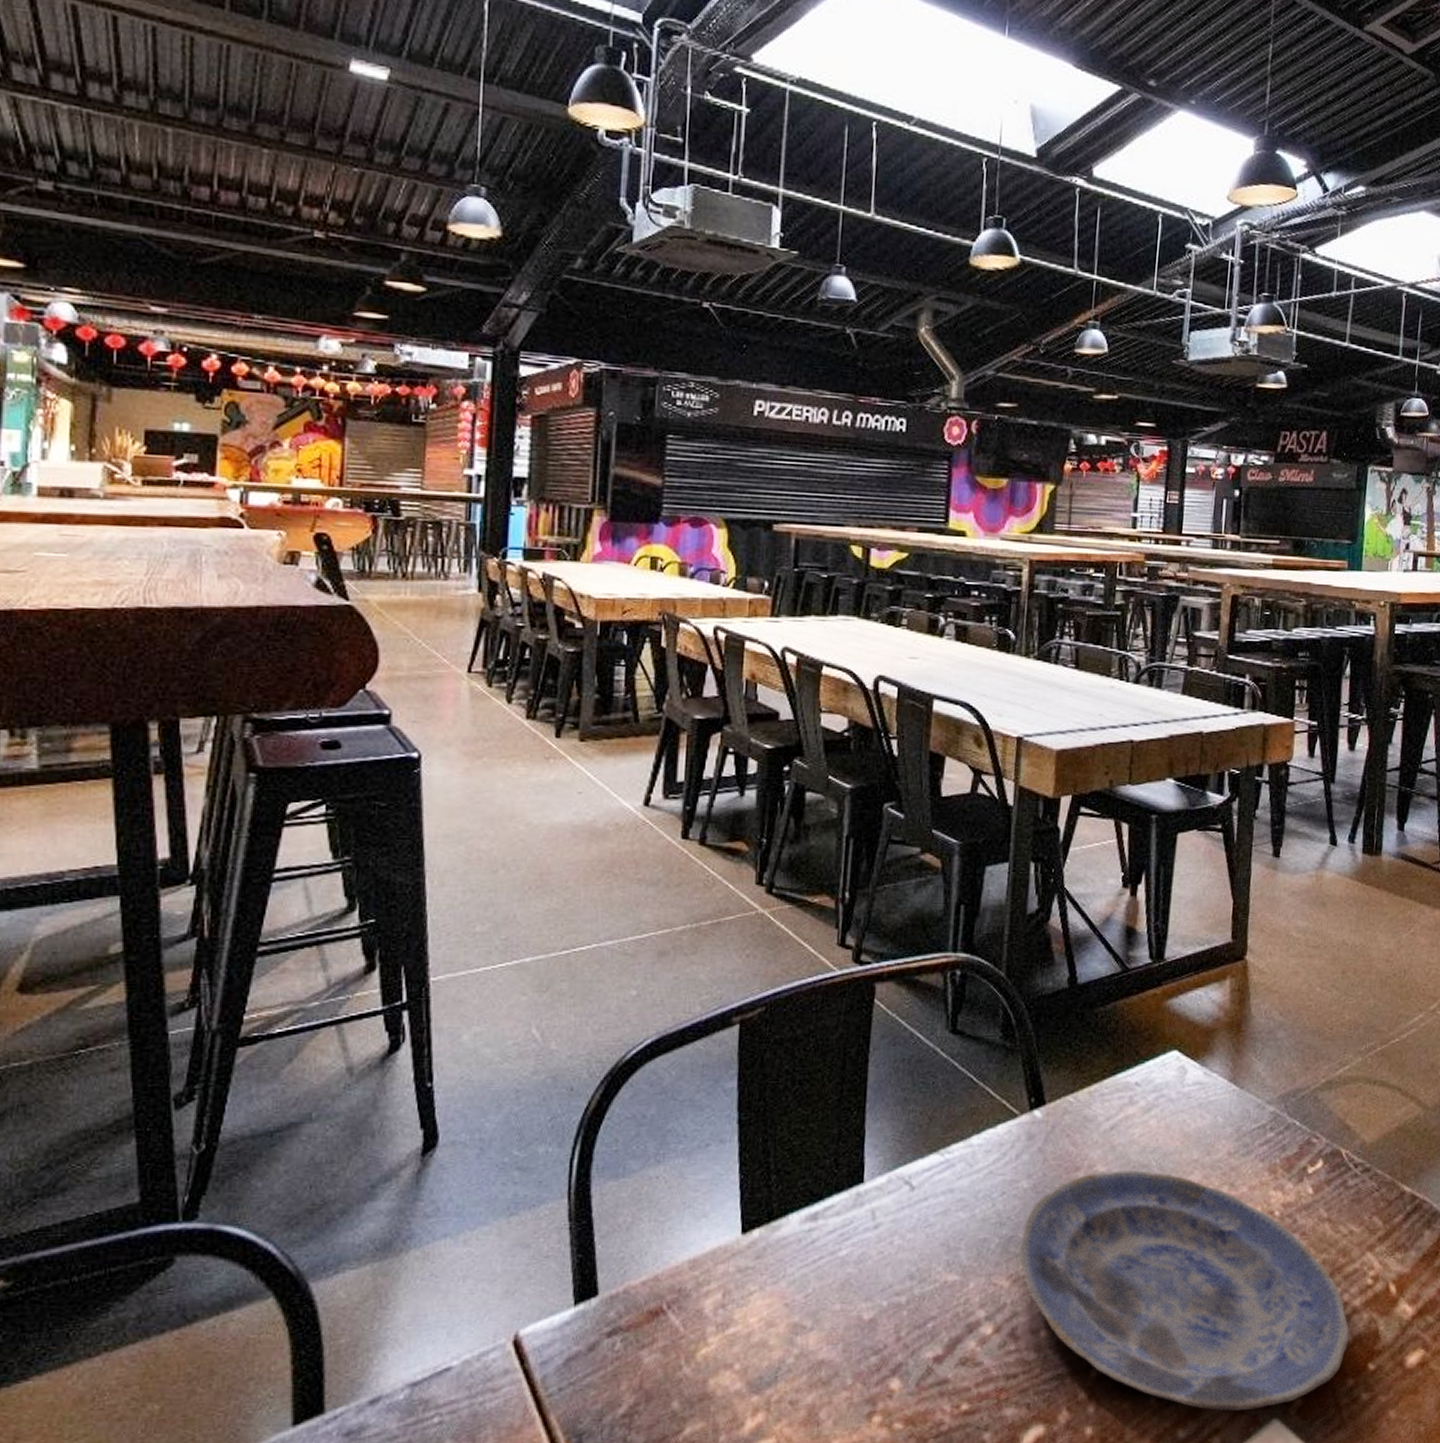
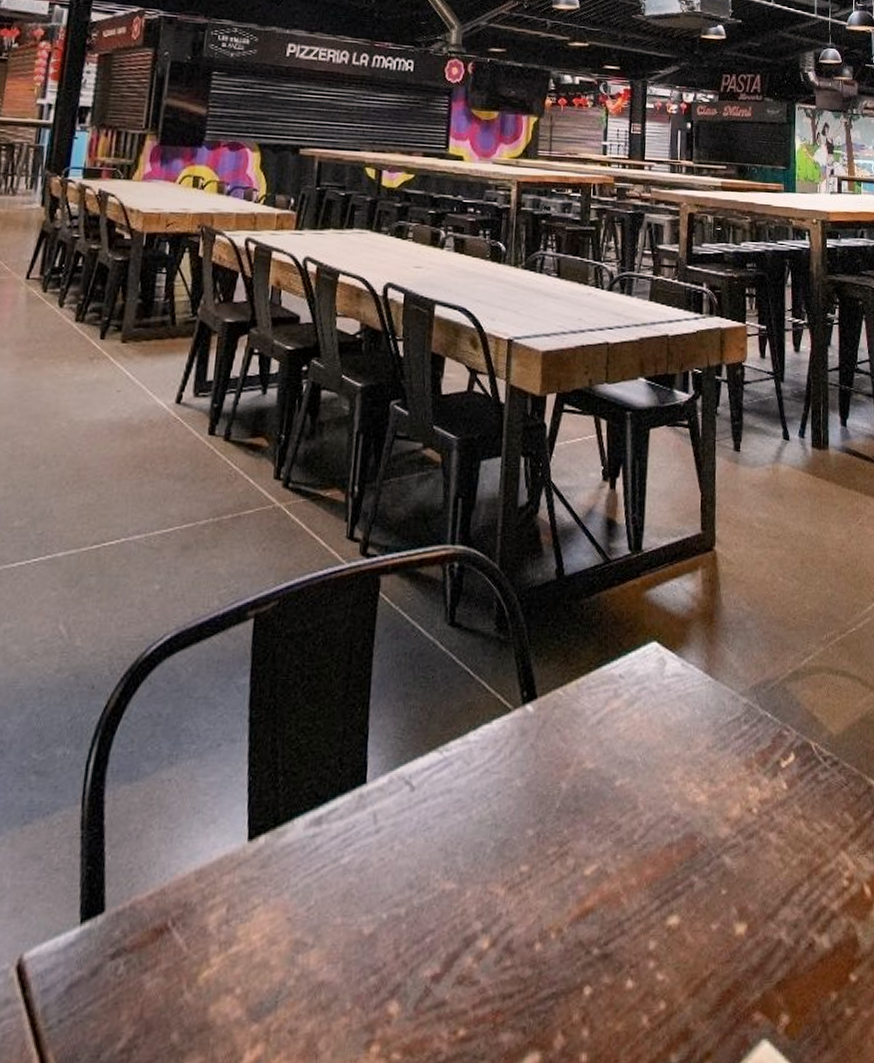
plate: present [1019,1170,1349,1411] -> none [514,766,830,1032]

